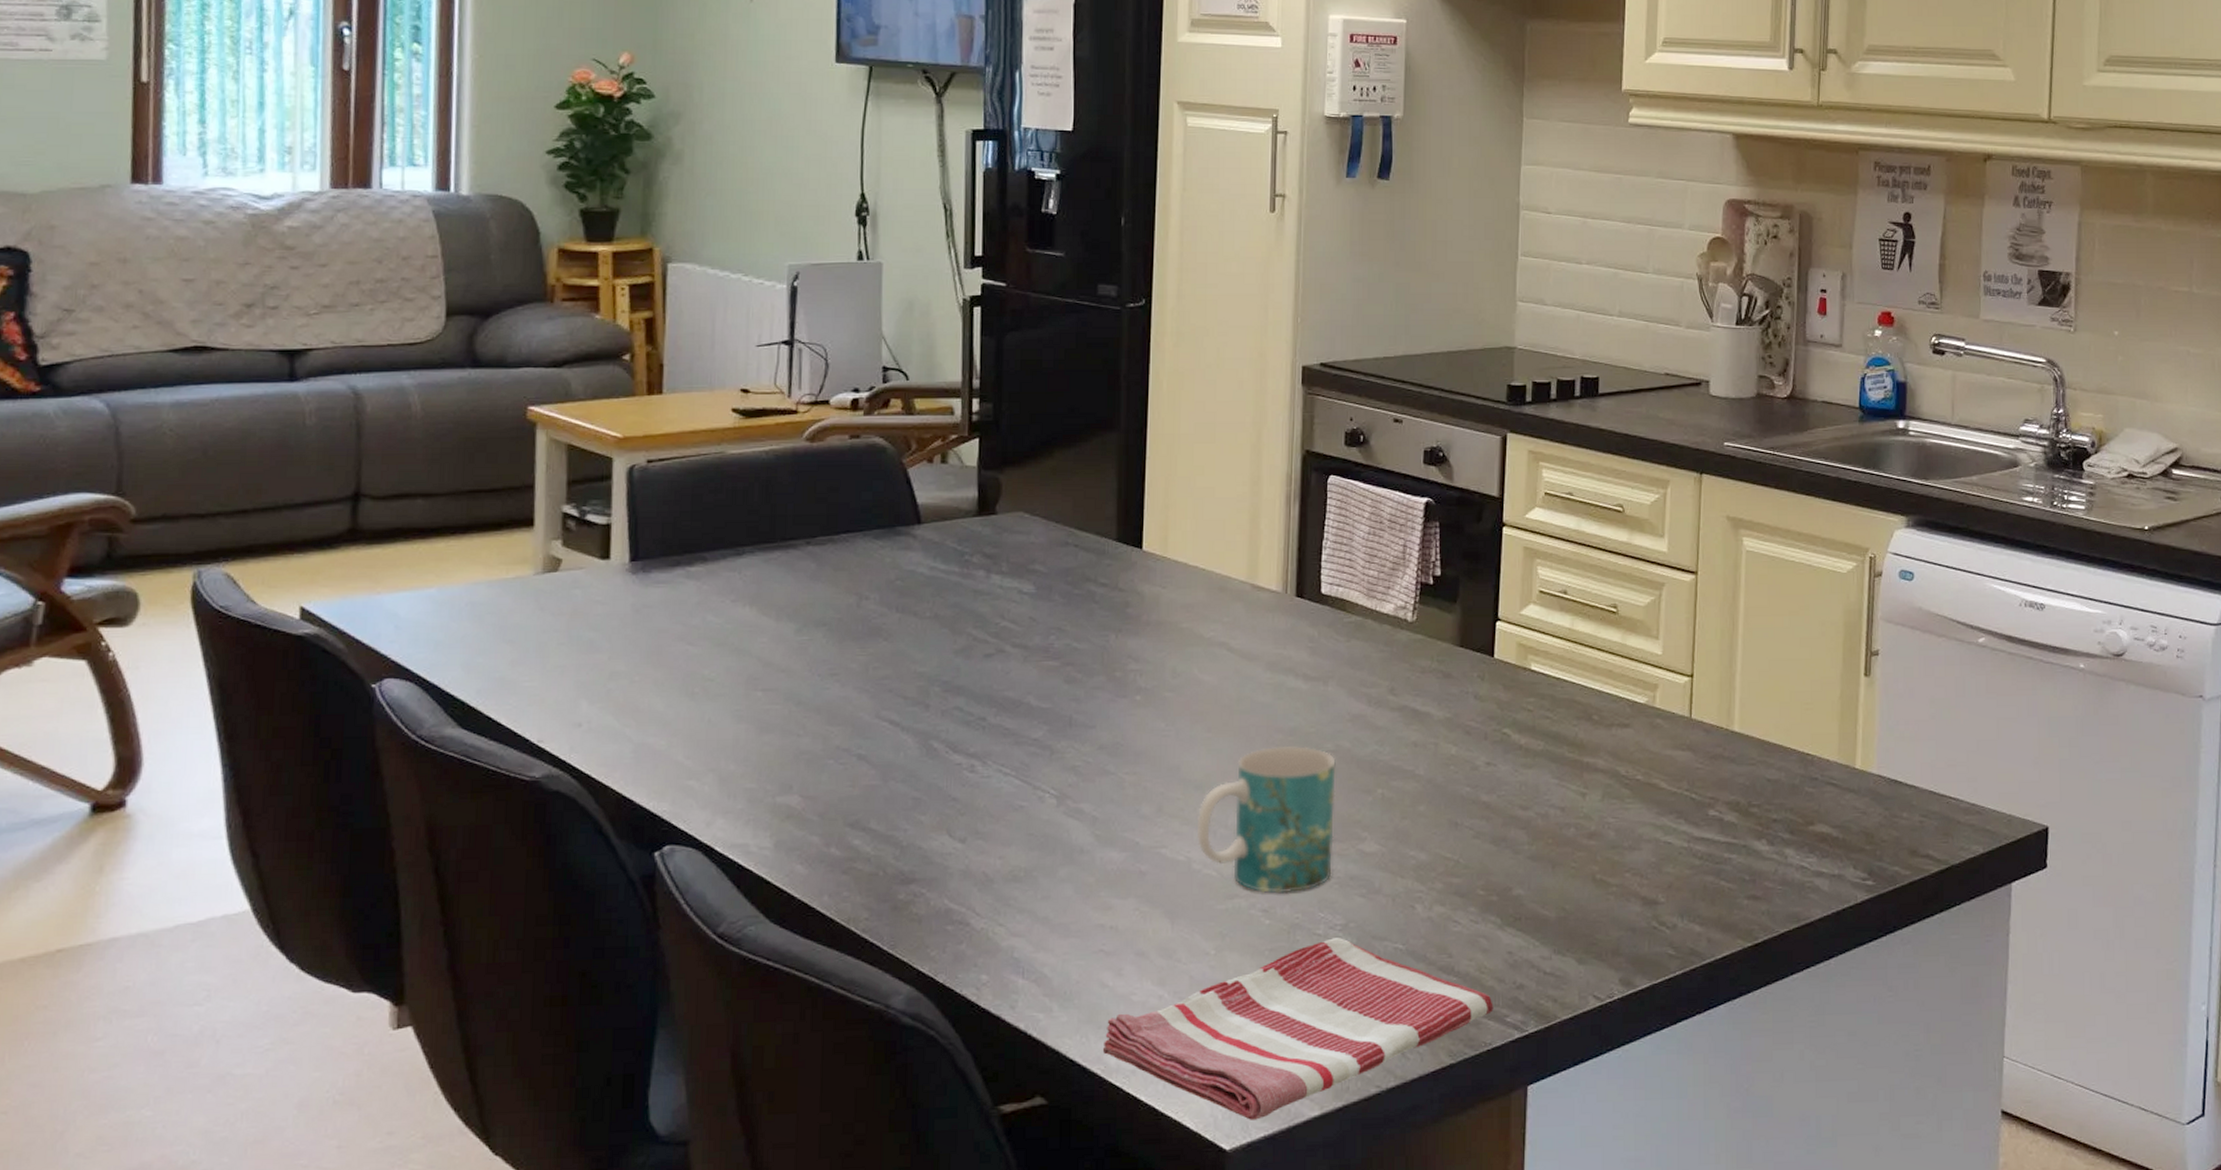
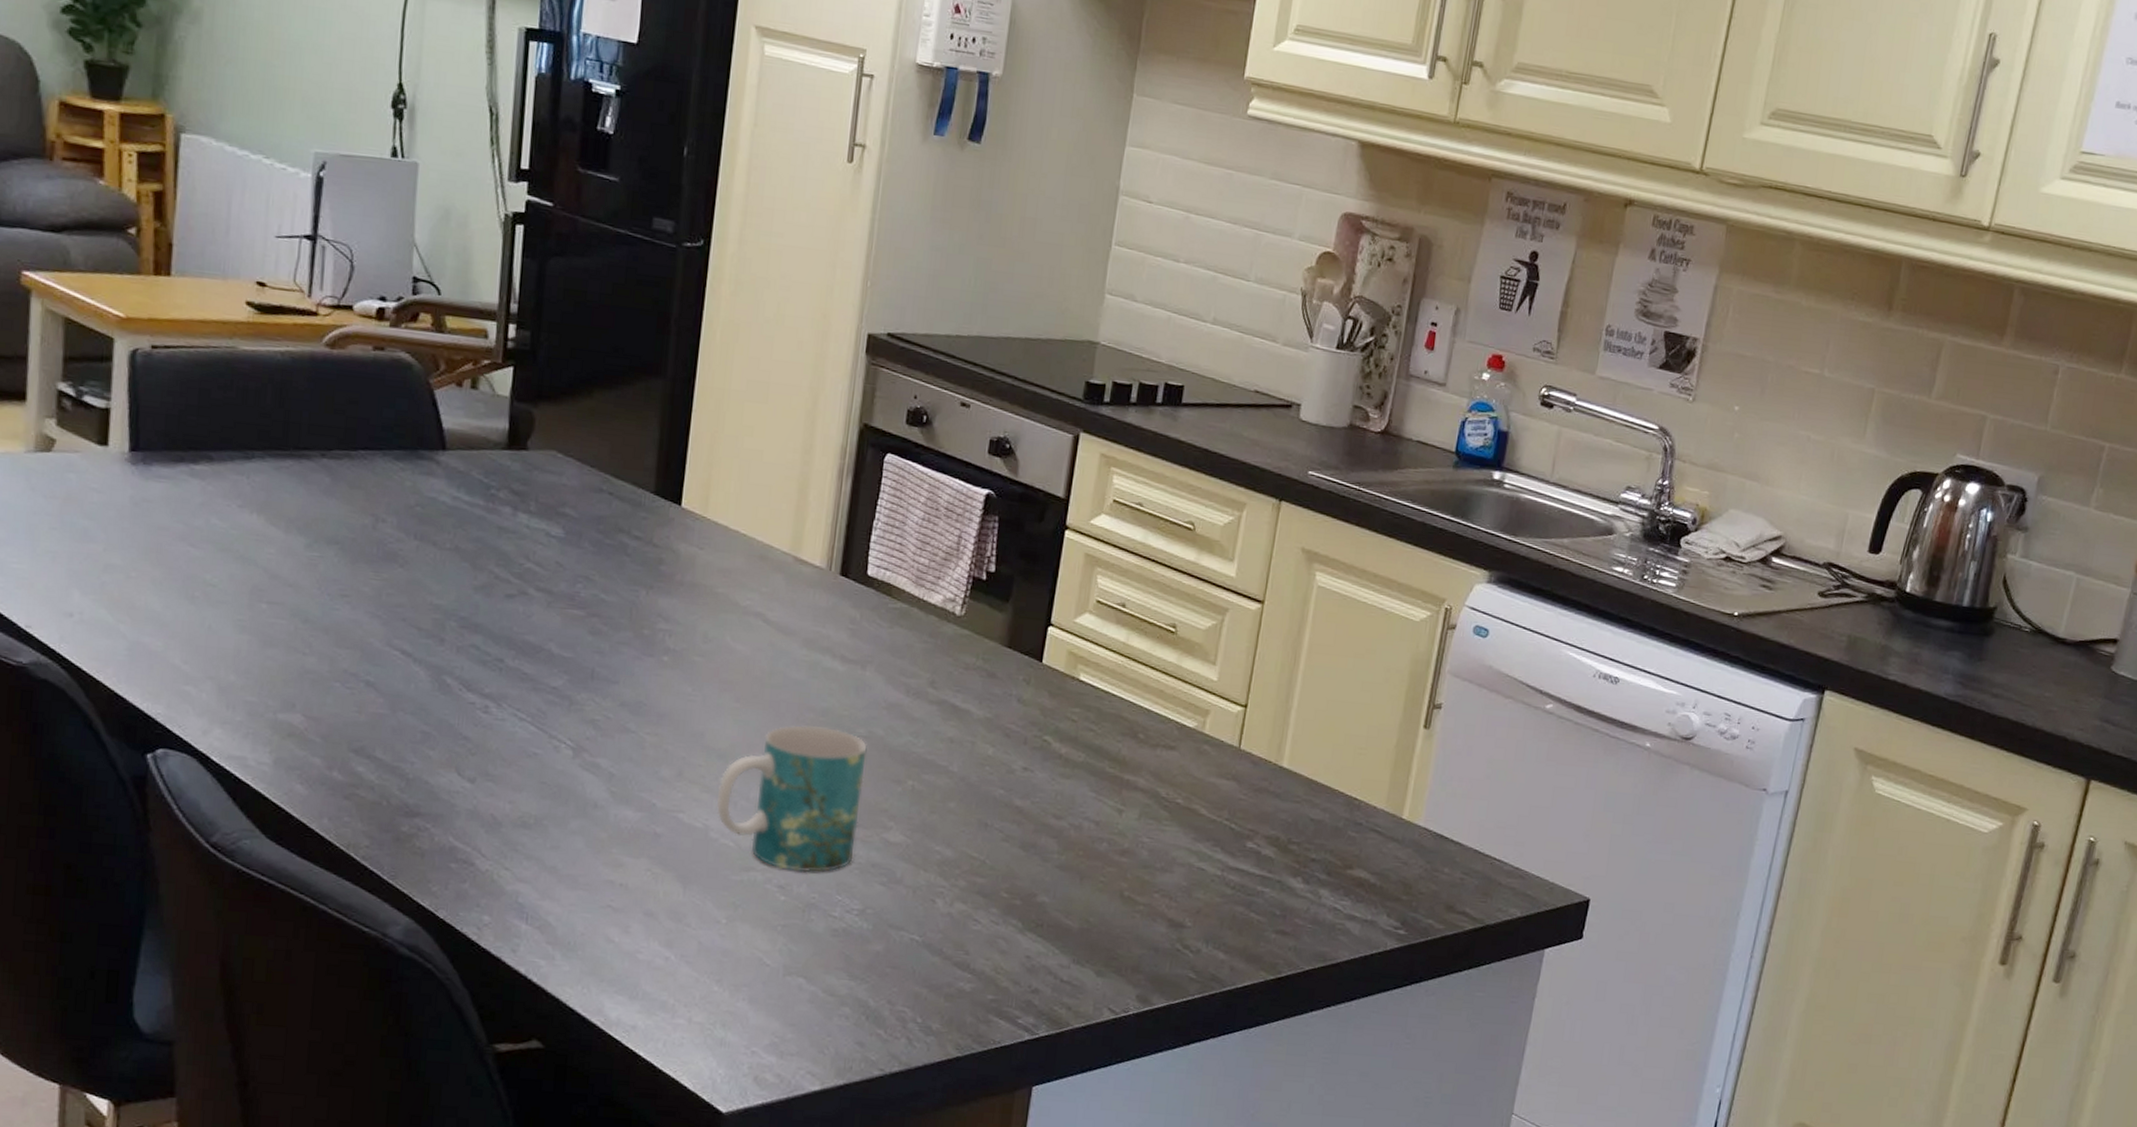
dish towel: present [1102,938,1493,1120] -> none [603,922,1006,1088]

